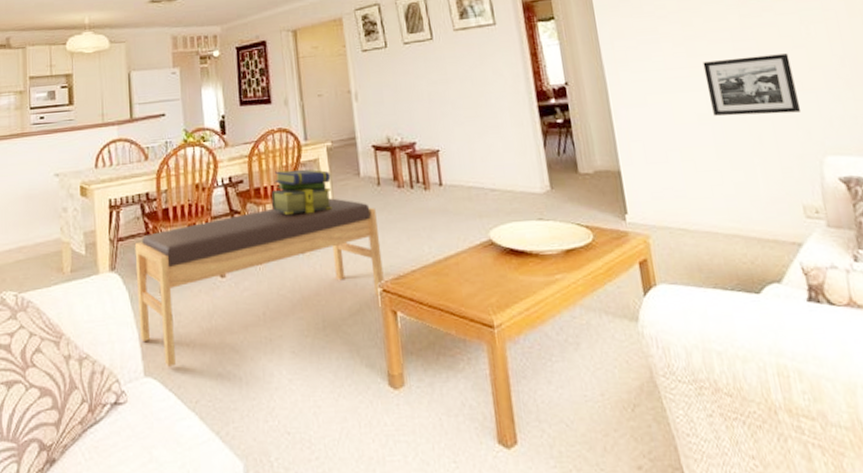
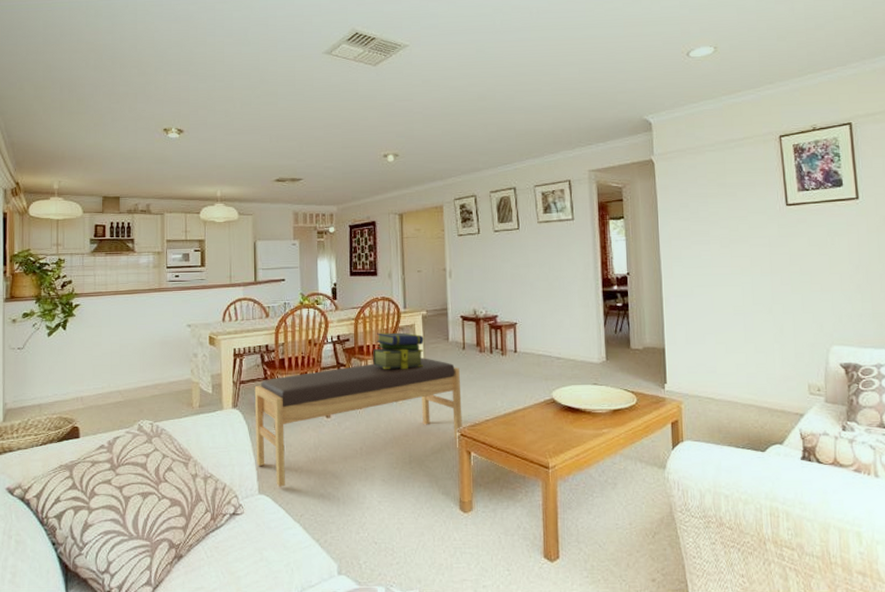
picture frame: present [702,53,801,116] -> none [743,260,818,309]

